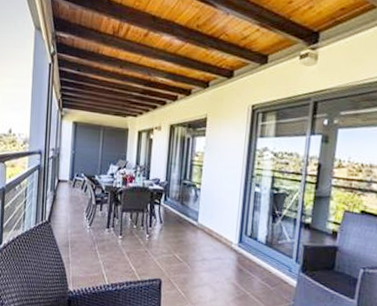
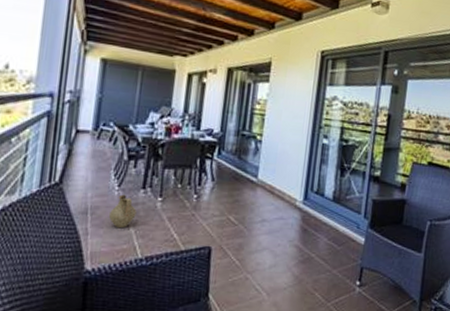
ceramic jug: none [84,232,103,260] -> present [109,194,137,229]

